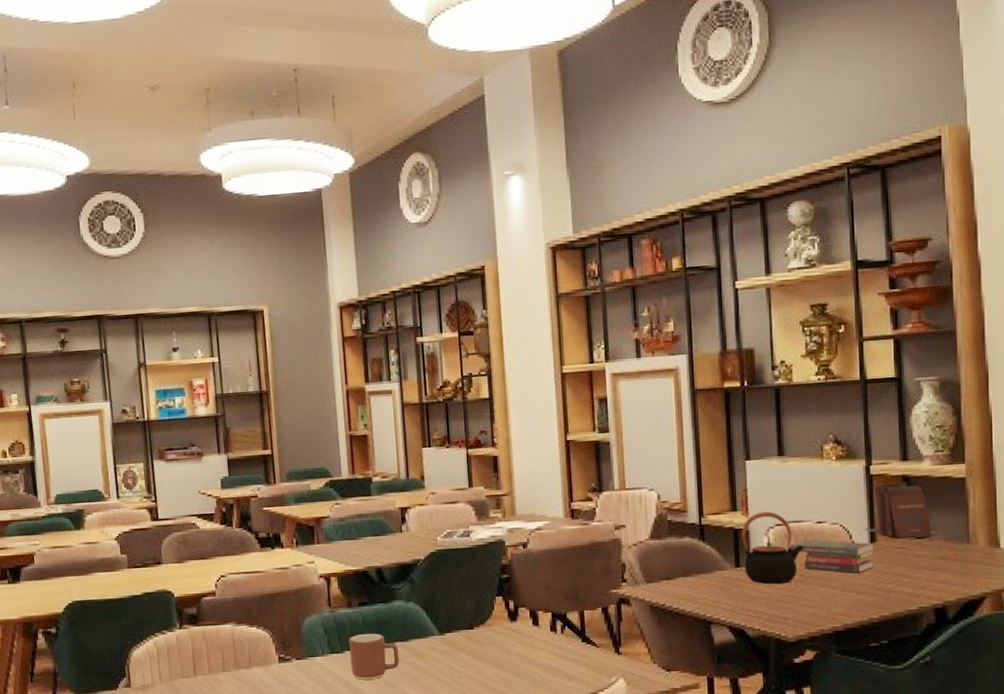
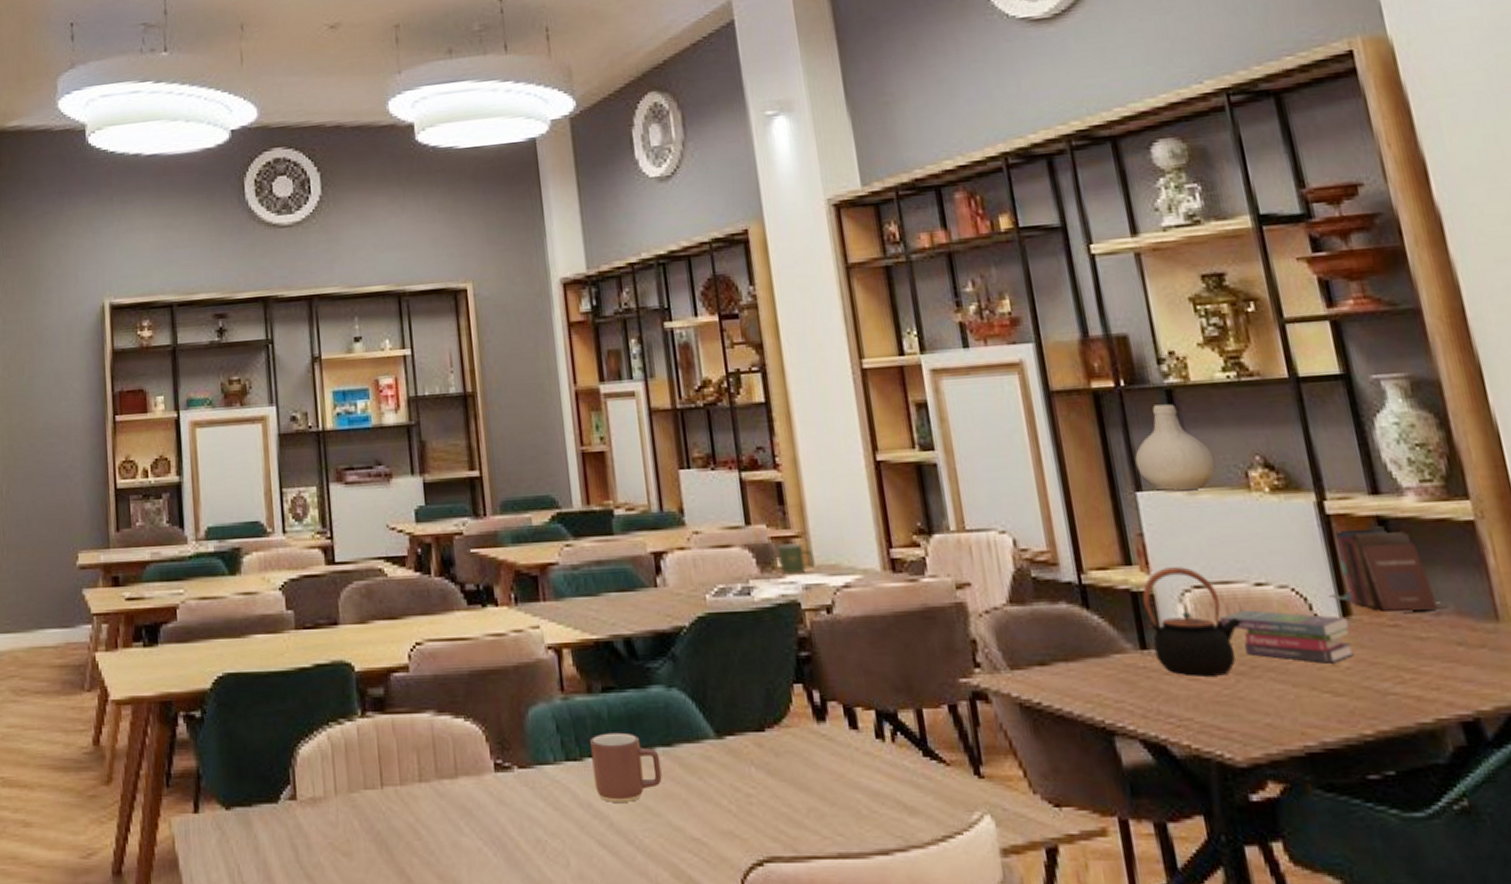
mug: none [490,500,517,522] -> present [775,543,815,575]
ceramic jug: none [748,398,802,460] -> present [1134,404,1216,491]

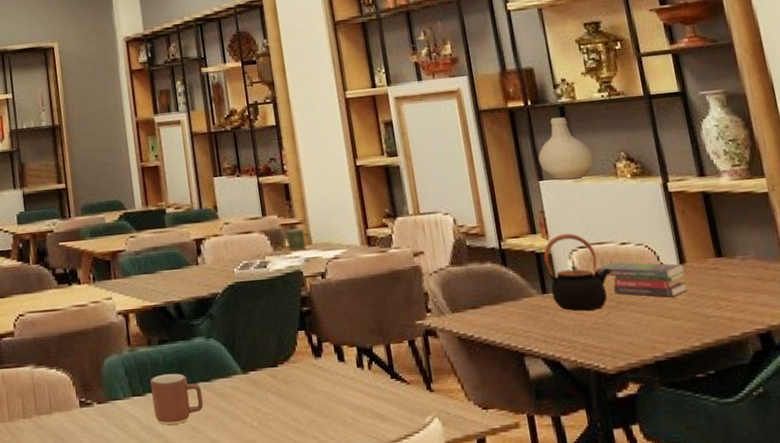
books: present [1327,524,1440,613] -> none [670,198,745,260]

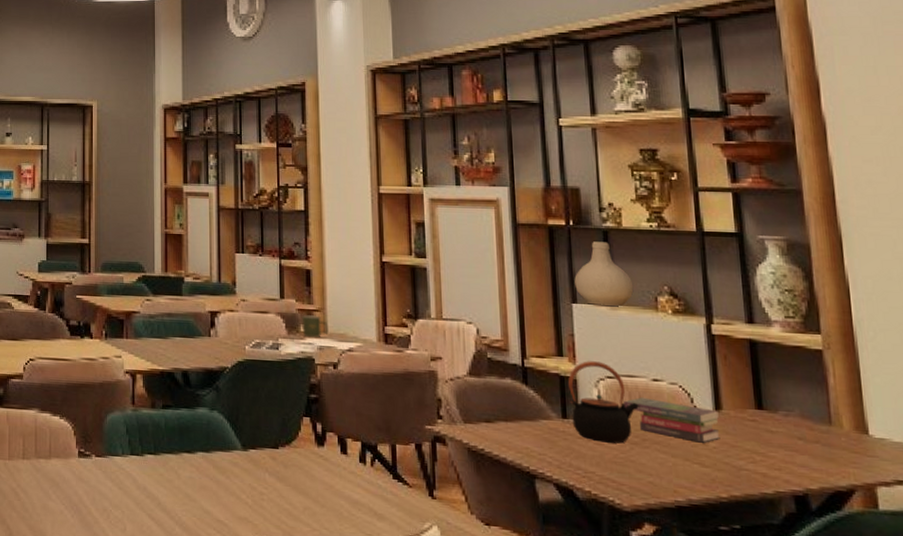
mug: present [150,373,204,425] -> none [150,438,200,489]

